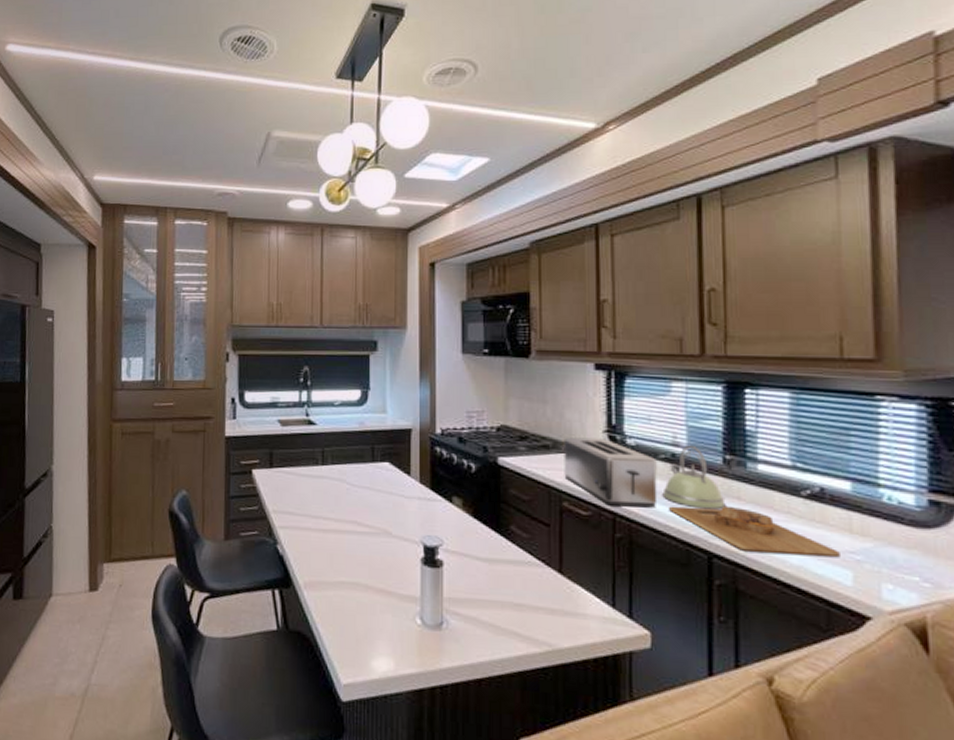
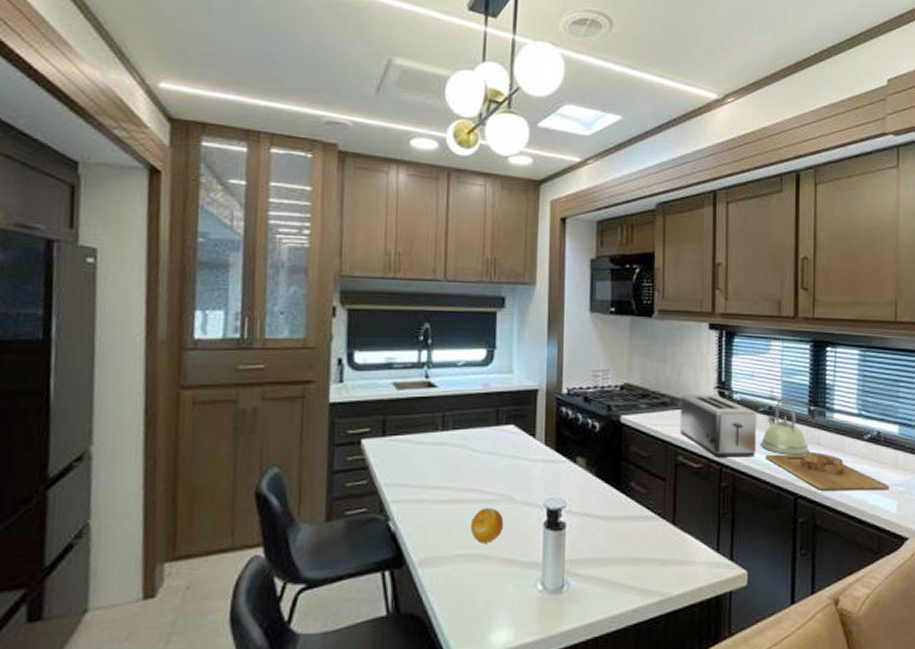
fruit: none [350,539,382,573] -> present [470,507,504,543]

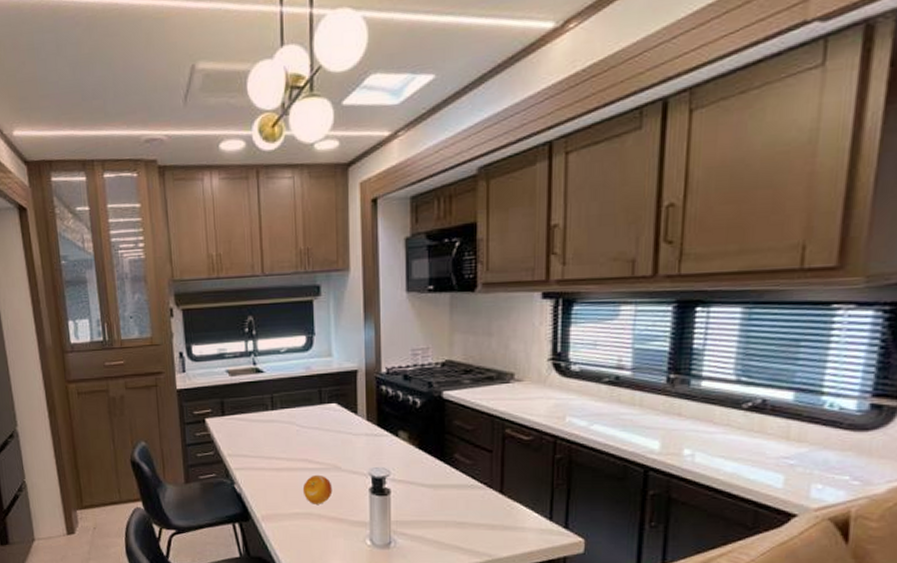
toaster: present [680,394,757,457] -> none [507,366,600,430]
kettle: present [761,399,809,455] -> none [604,368,666,427]
cutting board: present [766,451,889,490] -> none [610,422,774,463]

